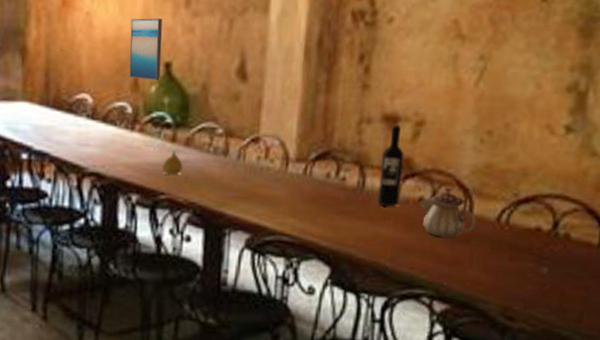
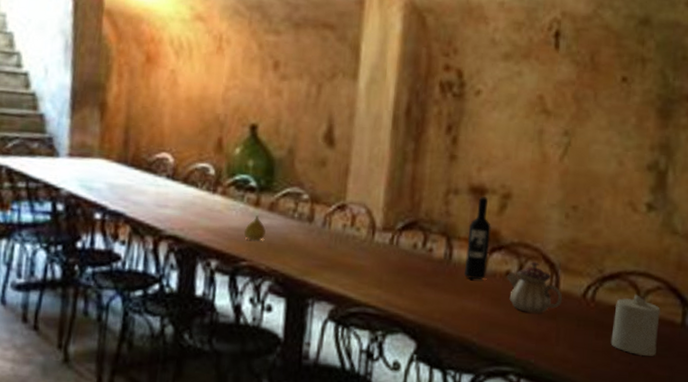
wall art: present [129,18,163,81] -> none [213,78,249,143]
candle: none [524,216,577,277] -> present [610,293,661,356]

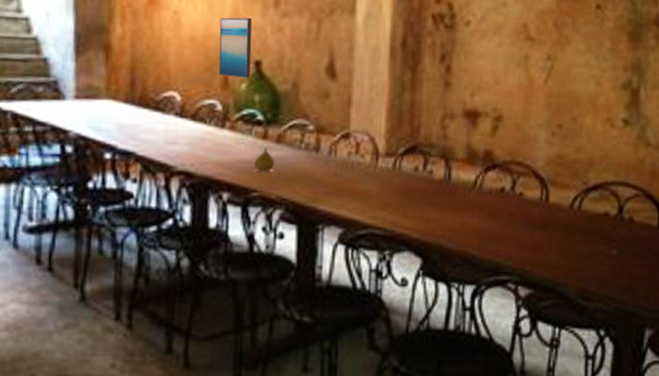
wall art: none [213,78,249,143] -> present [218,17,252,79]
wine bottle: present [464,196,491,279] -> none [463,120,485,197]
teapot: present [506,261,563,314] -> none [501,177,553,225]
candle: present [610,293,661,356] -> none [597,201,639,257]

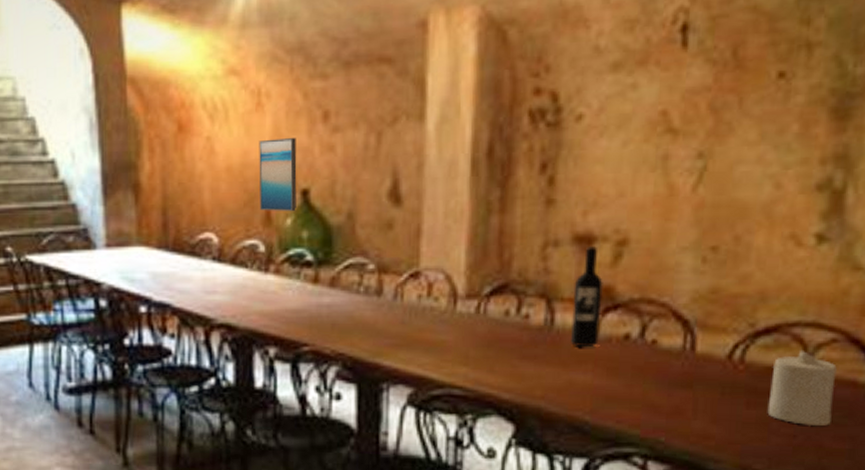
fruit: present [253,147,274,172] -> none [303,292,328,322]
wine bottle: none [463,120,485,197] -> present [571,246,603,346]
candle: none [597,201,639,257] -> present [767,349,837,426]

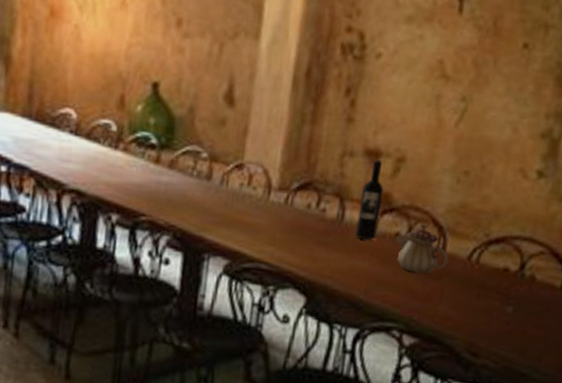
wall art: present [259,138,297,212] -> none [115,35,152,101]
teapot: none [625,320,701,382] -> present [395,224,449,274]
candle: present [767,349,837,426] -> none [491,257,542,317]

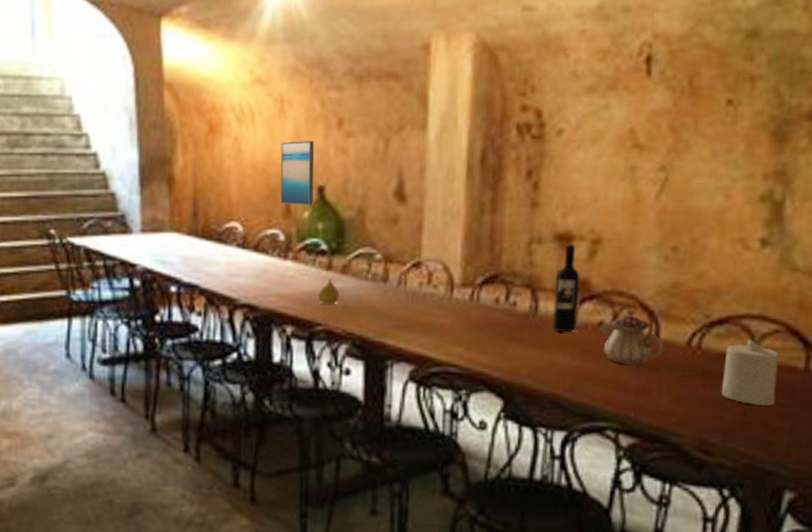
wall art: none [115,35,152,101] -> present [280,141,315,206]
fruit: none [143,171,165,197] -> present [317,278,339,305]
candle: none [491,257,542,317] -> present [721,338,779,406]

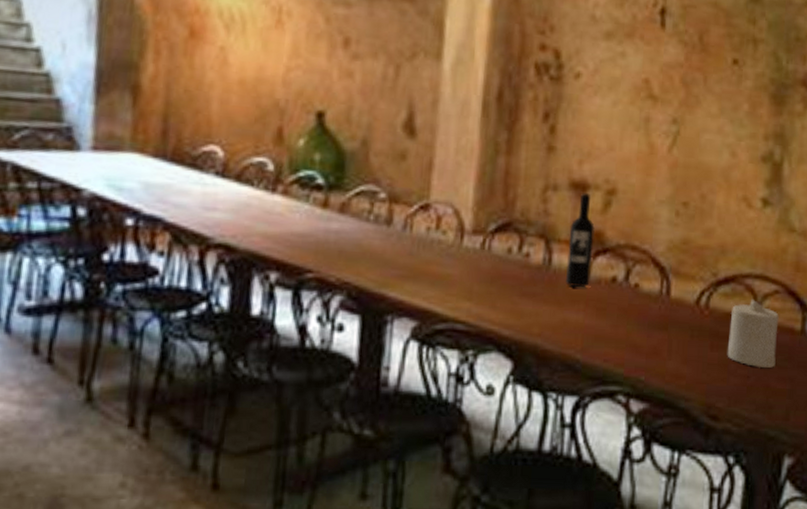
wall art: present [280,141,315,206] -> none [271,57,315,133]
fruit: present [317,278,339,305] -> none [309,217,336,248]
teapot: present [599,310,664,365] -> none [612,265,675,324]

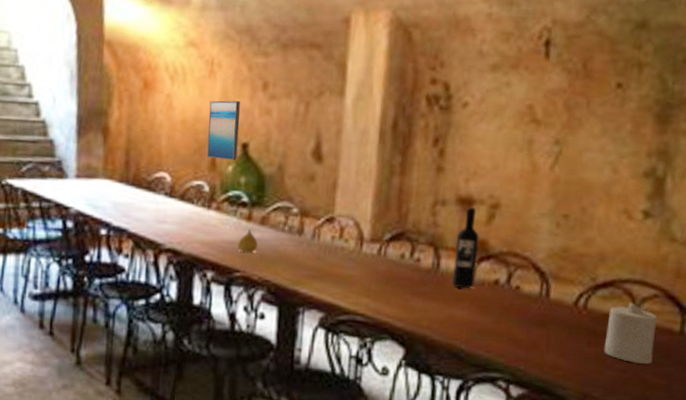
wall art: none [271,57,315,133] -> present [207,100,240,161]
fruit: none [309,217,336,248] -> present [237,228,258,253]

